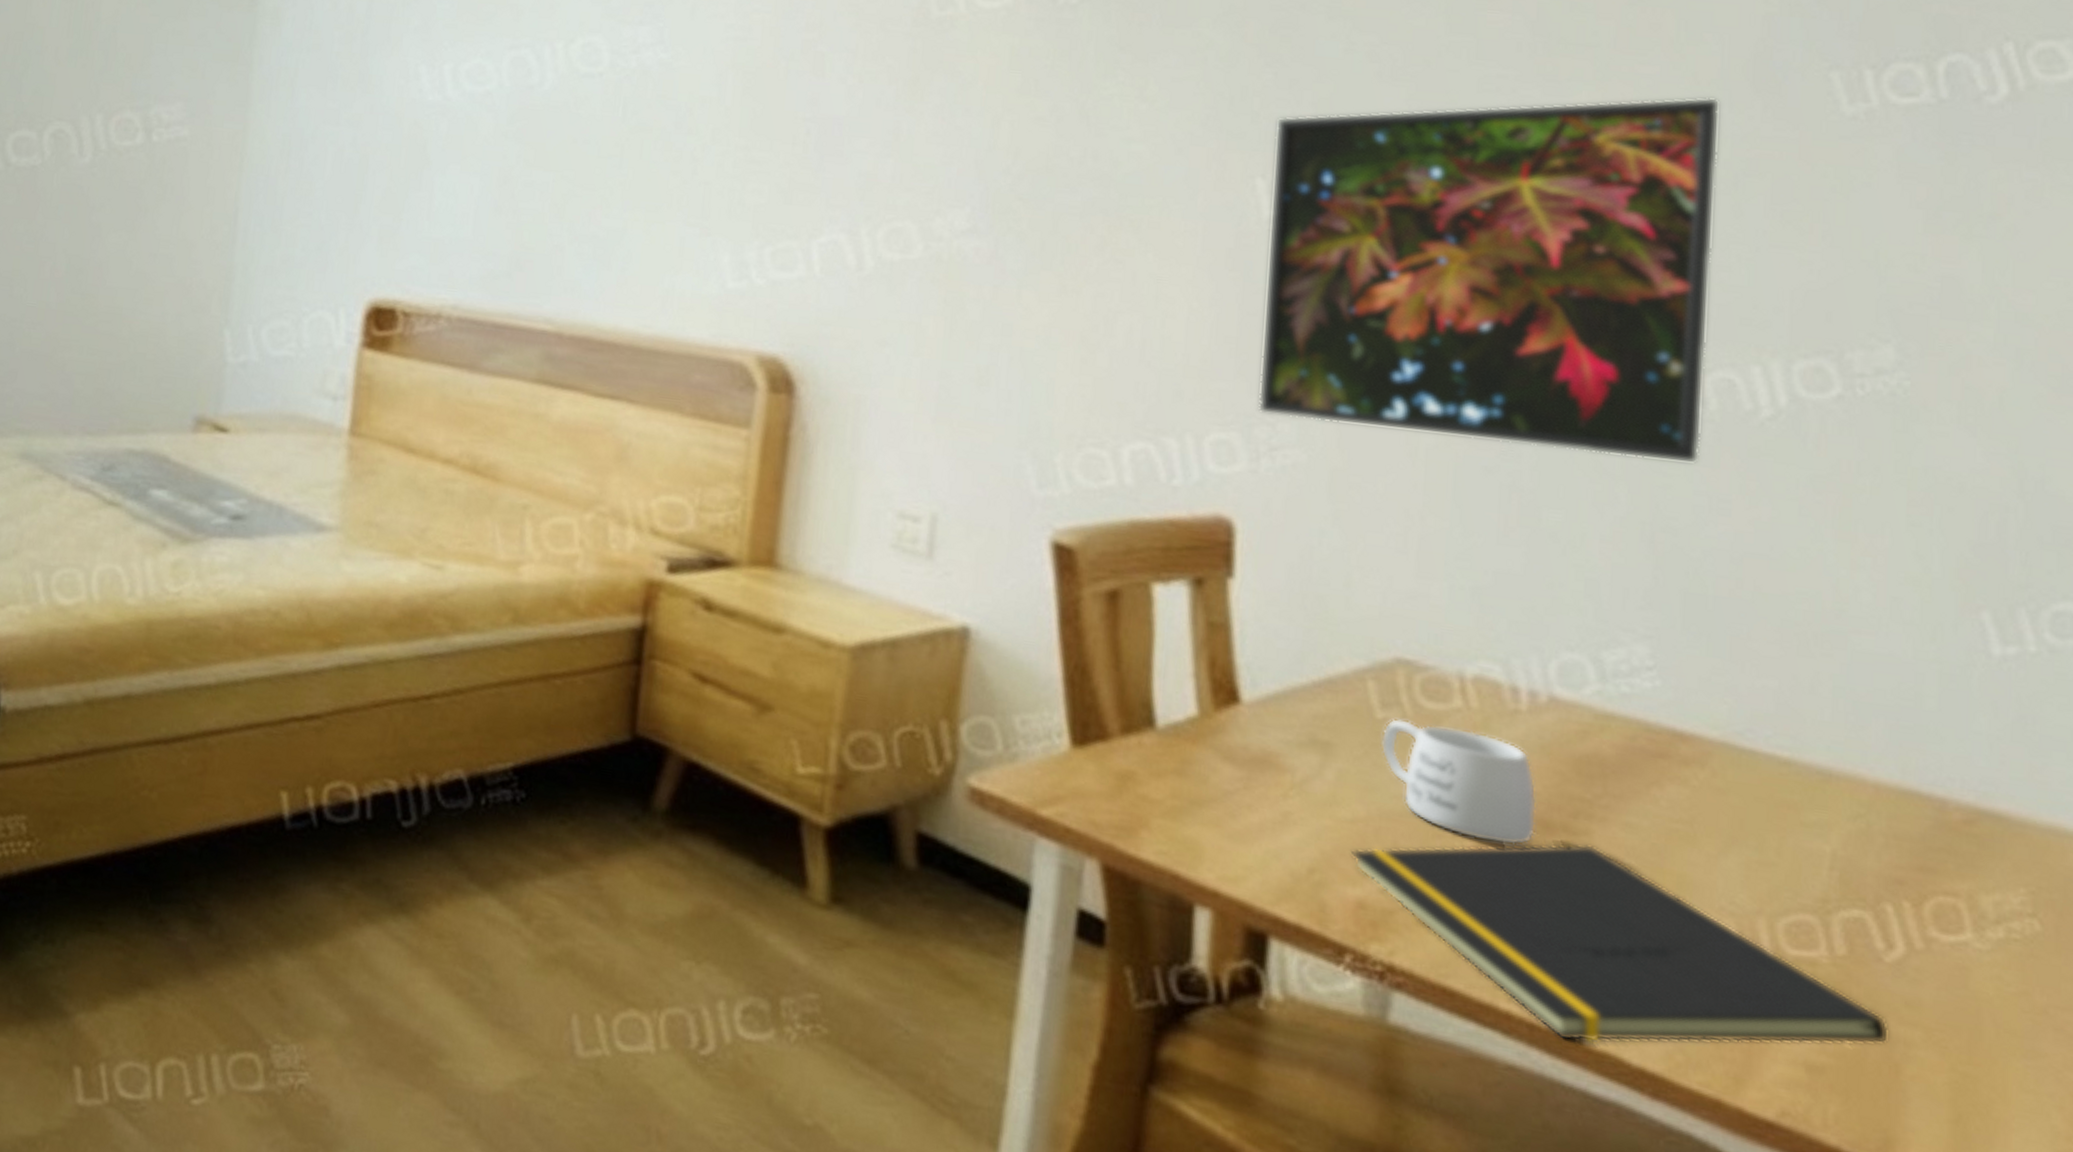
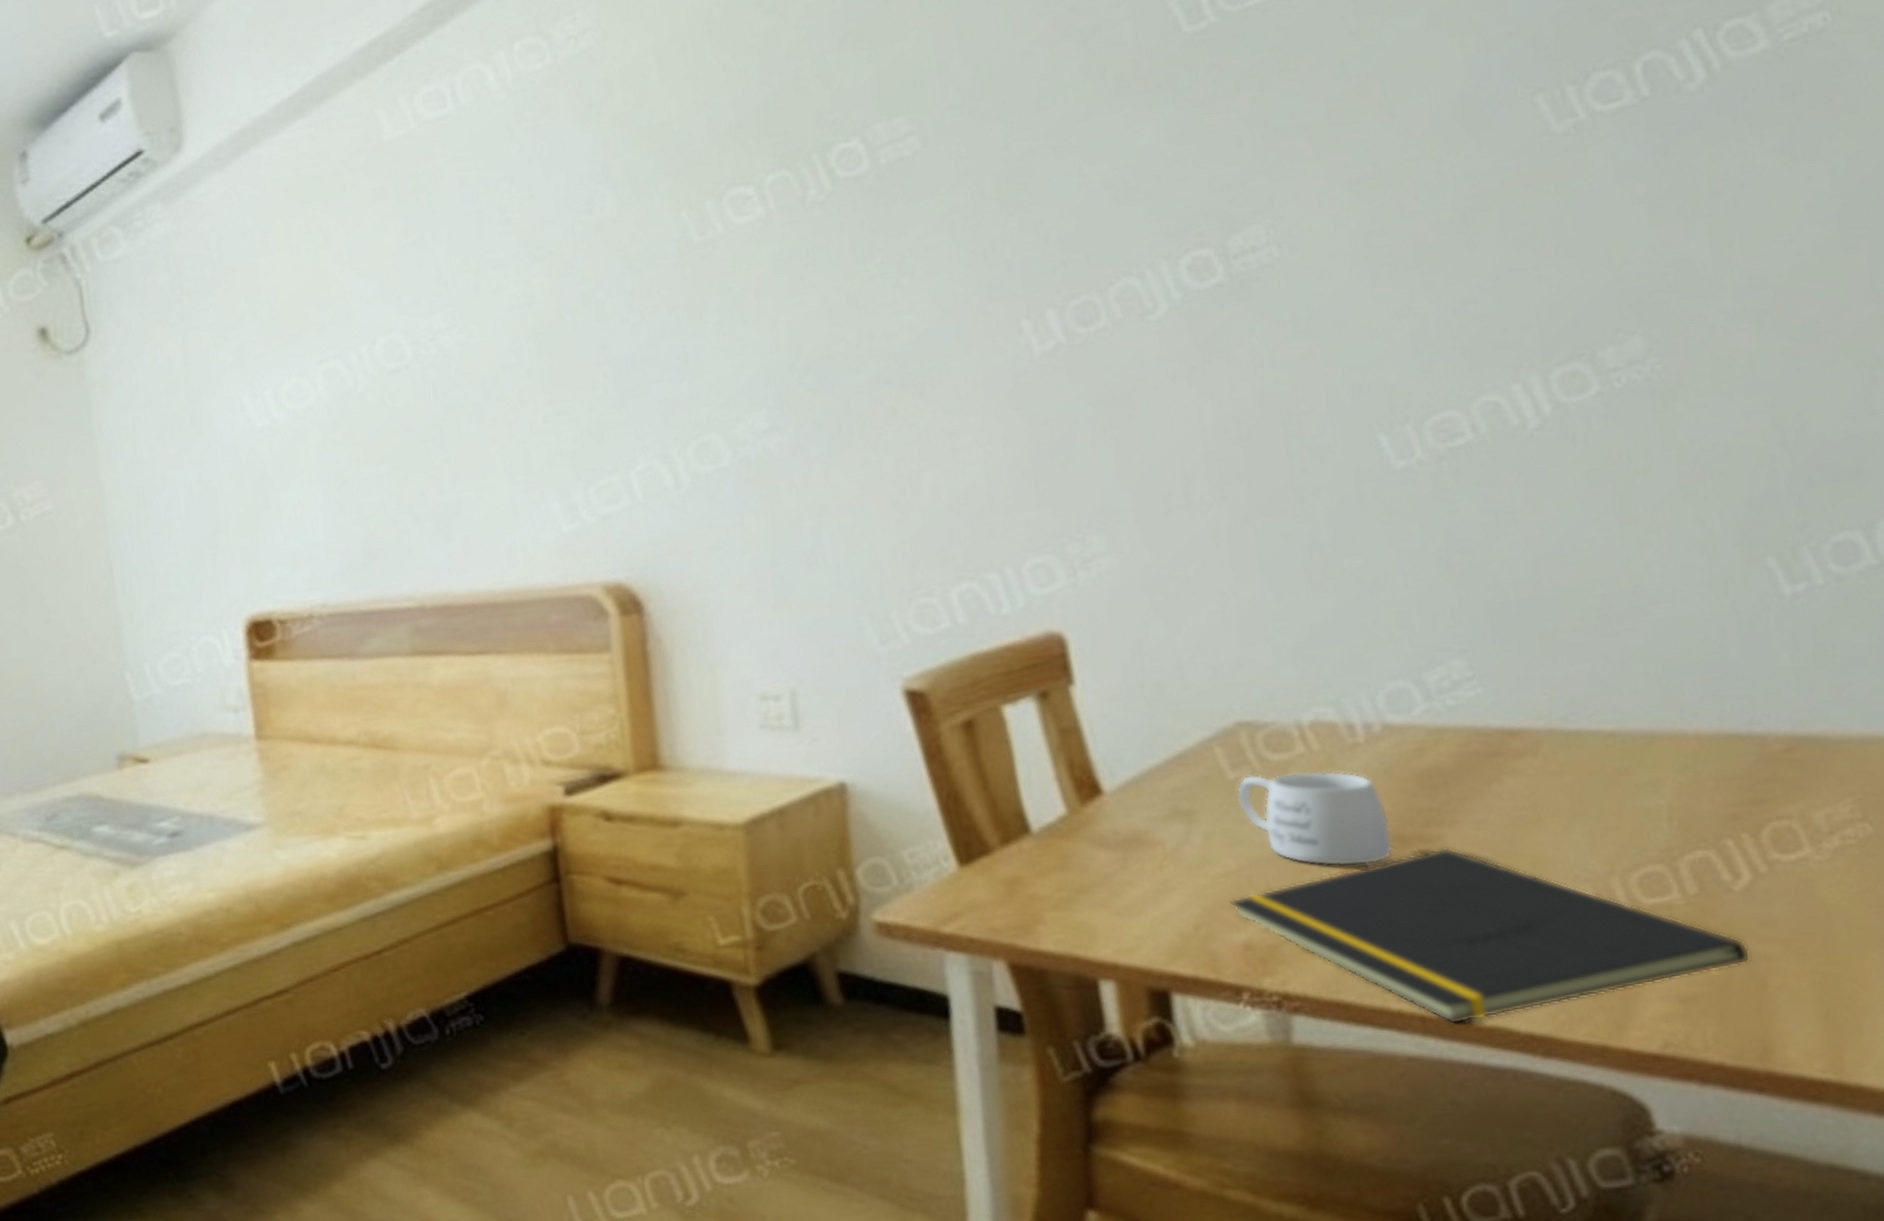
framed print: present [1257,96,1721,465] -> none [1029,146,1480,532]

